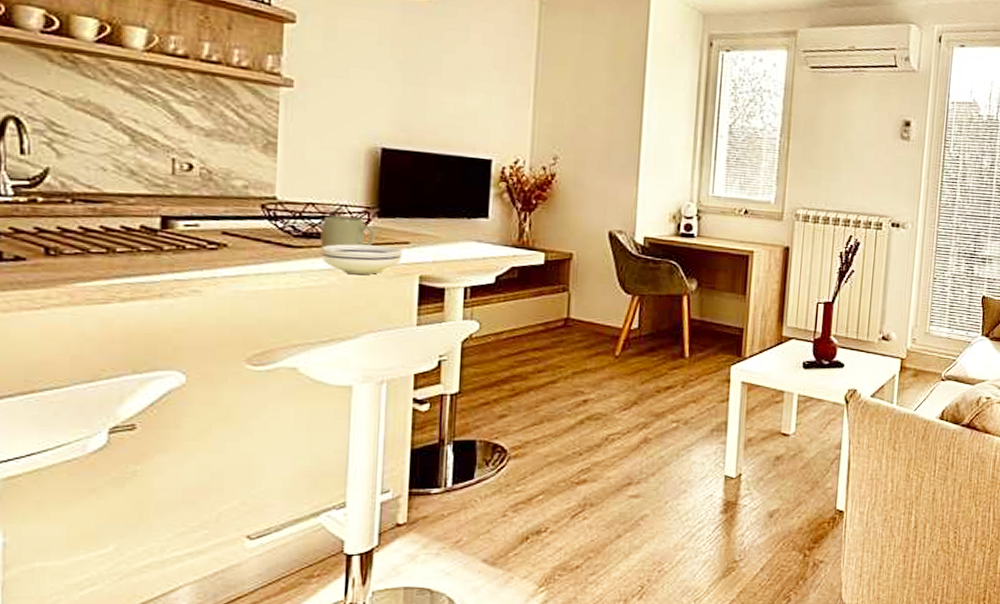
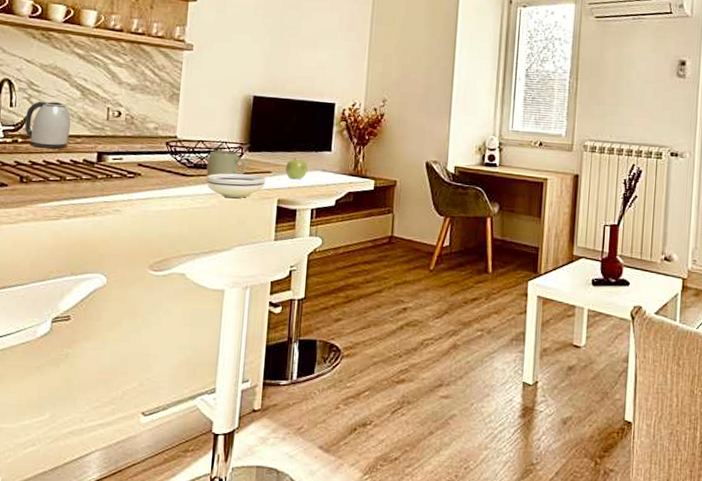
kettle: none [47,147,118,212] -> present [25,101,71,149]
fruit: none [428,225,457,252] -> present [285,157,307,180]

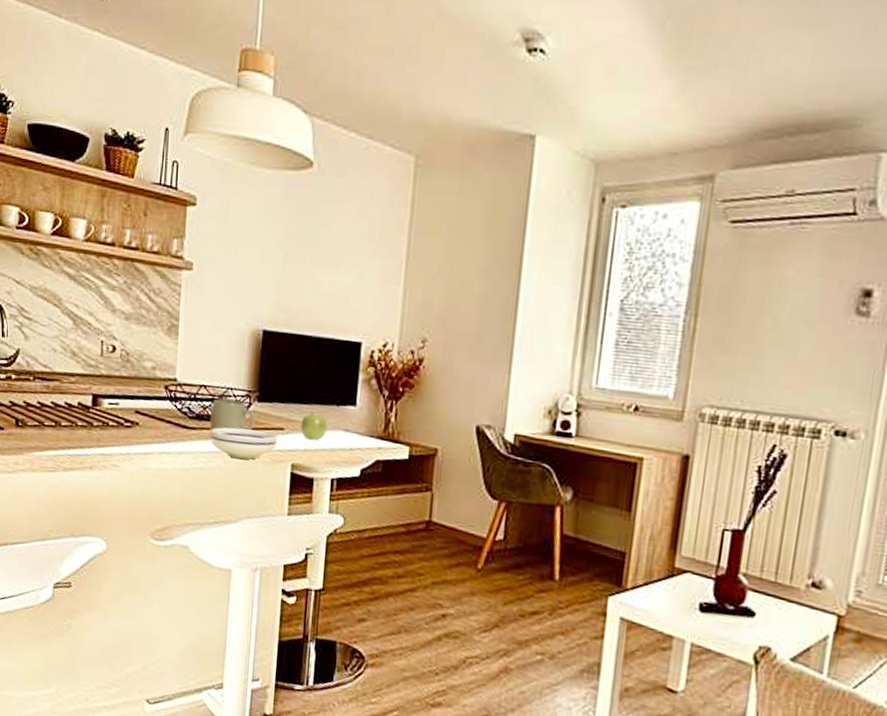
kettle: present [25,101,71,149] -> none [18,330,64,389]

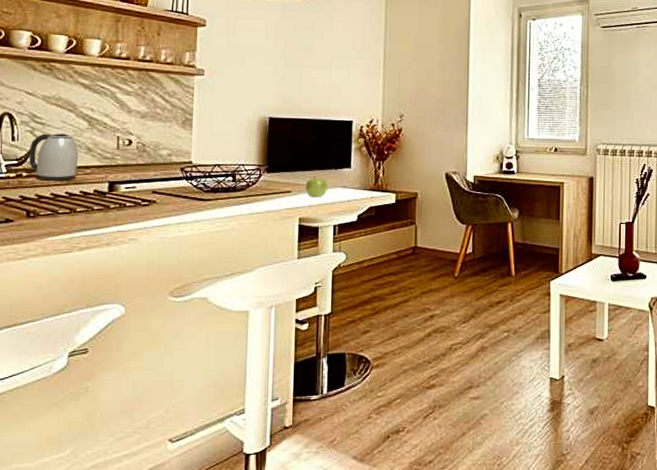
kettle: none [18,330,64,389] -> present [29,133,79,181]
mug: present [209,398,255,431] -> none [224,174,265,200]
bowl: present [210,427,278,460] -> none [225,195,286,220]

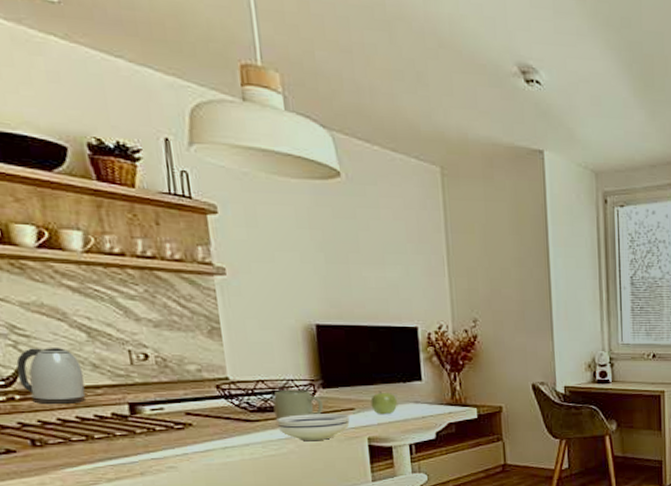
mug: none [224,174,265,200] -> present [272,390,323,420]
bowl: none [225,195,286,220] -> present [276,413,350,442]

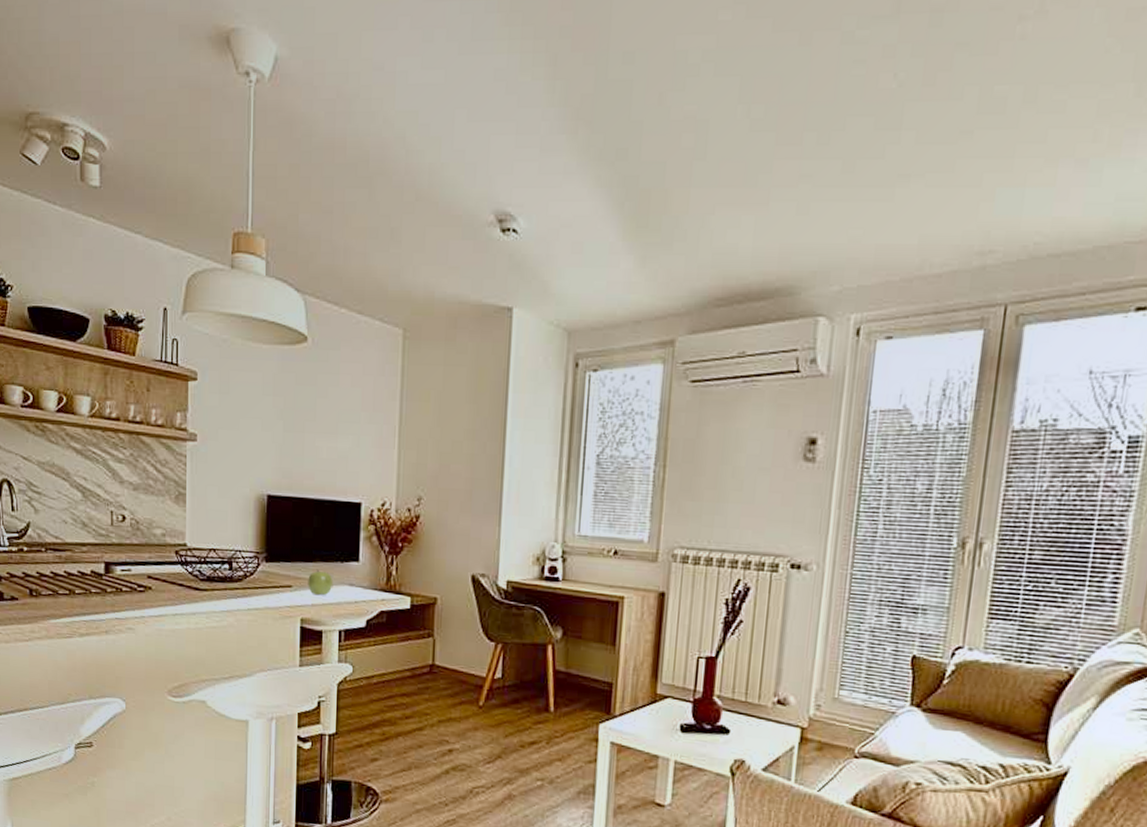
kettle: present [16,348,86,404] -> none [29,504,75,559]
mug: present [272,390,323,420] -> none [220,561,264,591]
bowl: present [276,413,350,442] -> none [222,587,286,617]

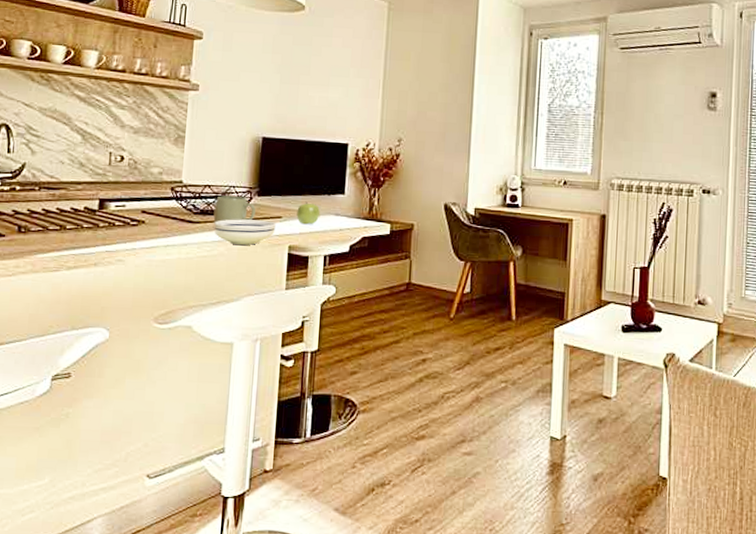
mug: none [220,561,264,591] -> present [213,196,256,223]
bowl: none [222,587,286,617] -> present [213,219,276,246]

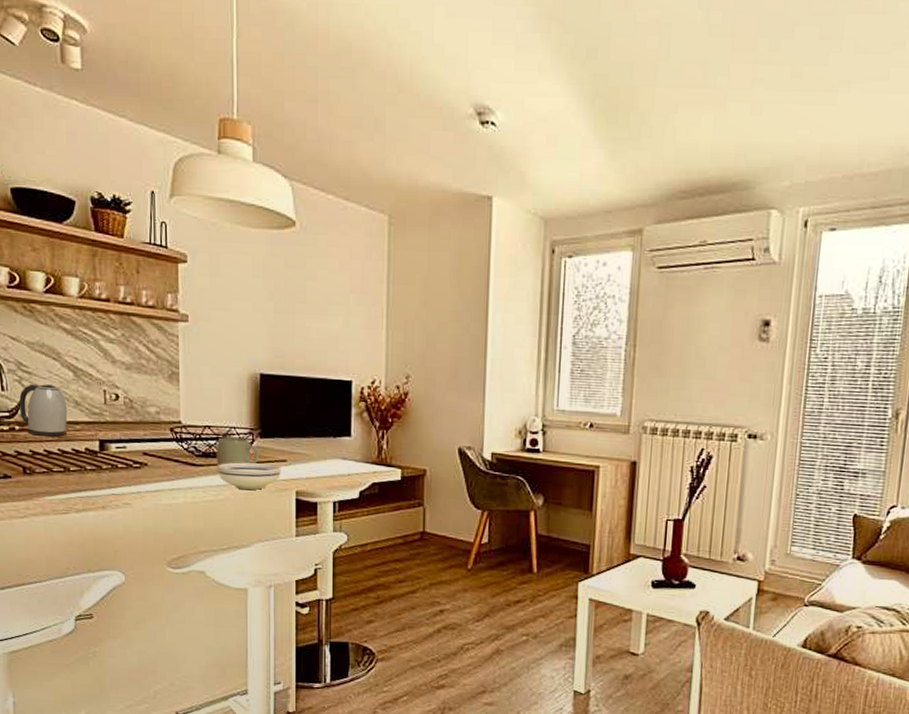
kettle: none [23,146,72,196] -> present [19,384,68,437]
fruit: present [296,201,320,225] -> none [302,444,326,469]

